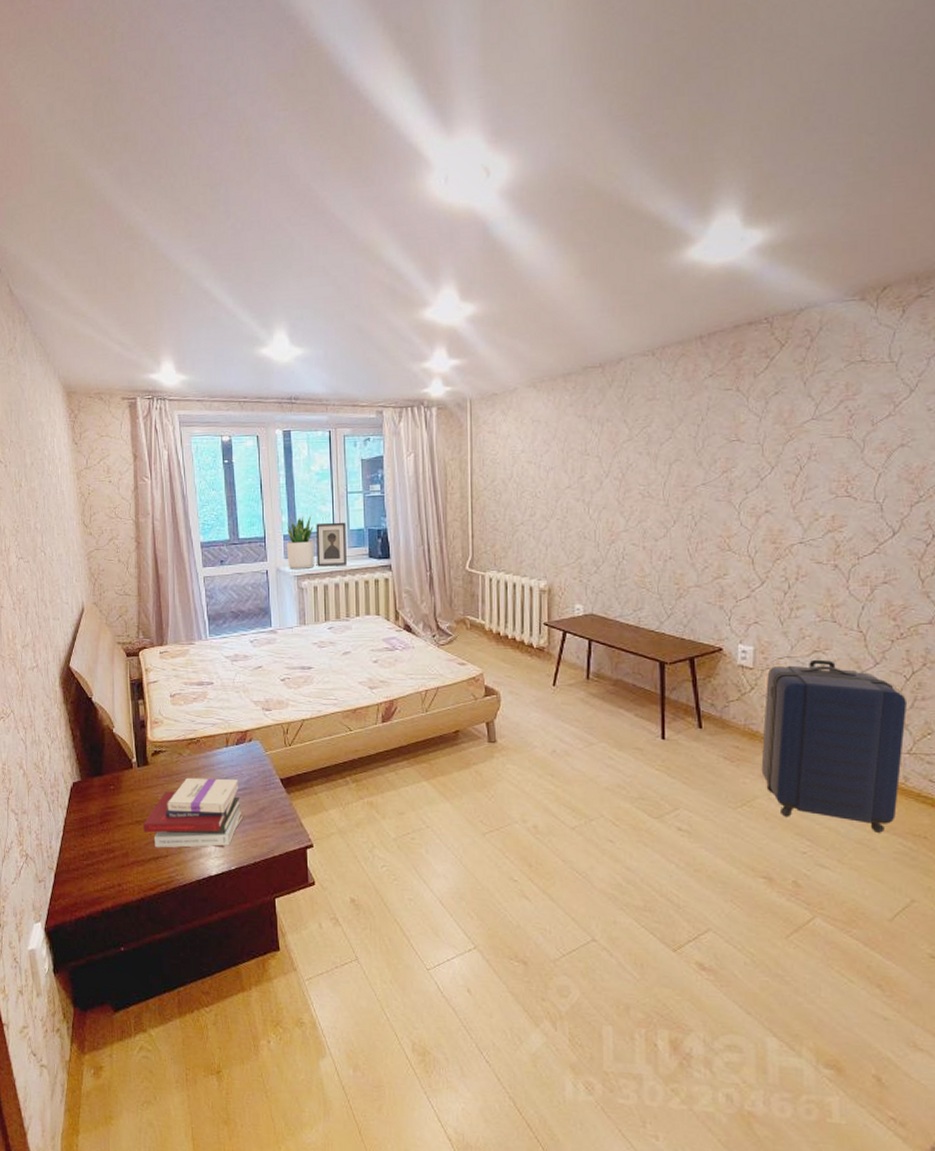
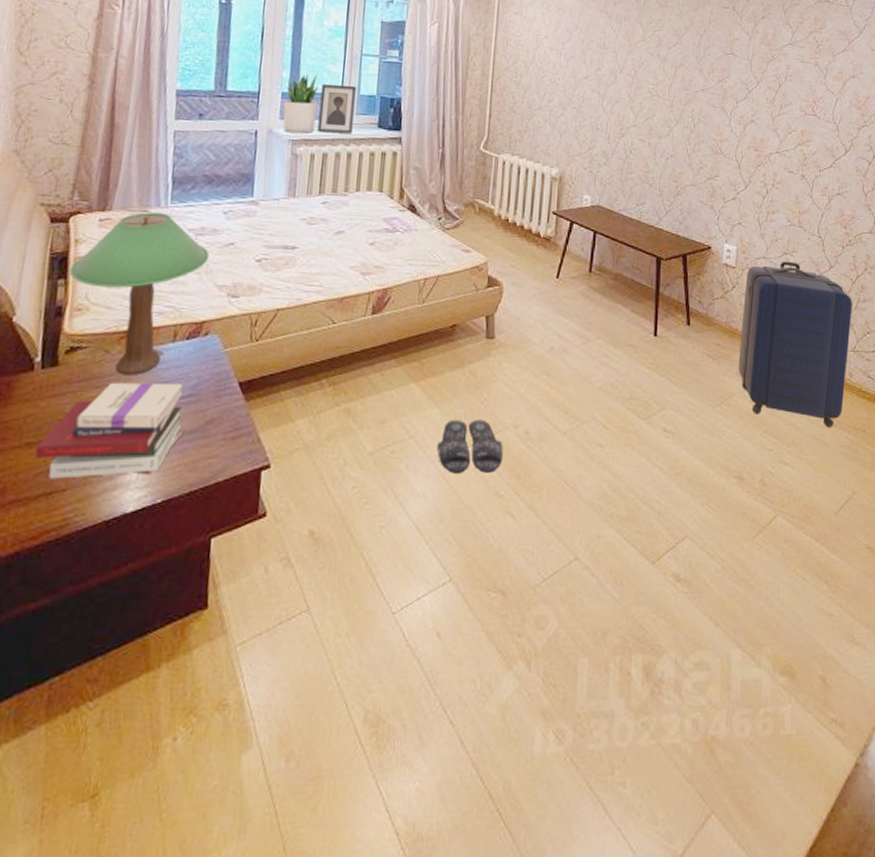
table lamp: none [145,645,244,773] -> present [69,212,210,375]
slippers: none [451,813,514,860] -> present [437,420,503,473]

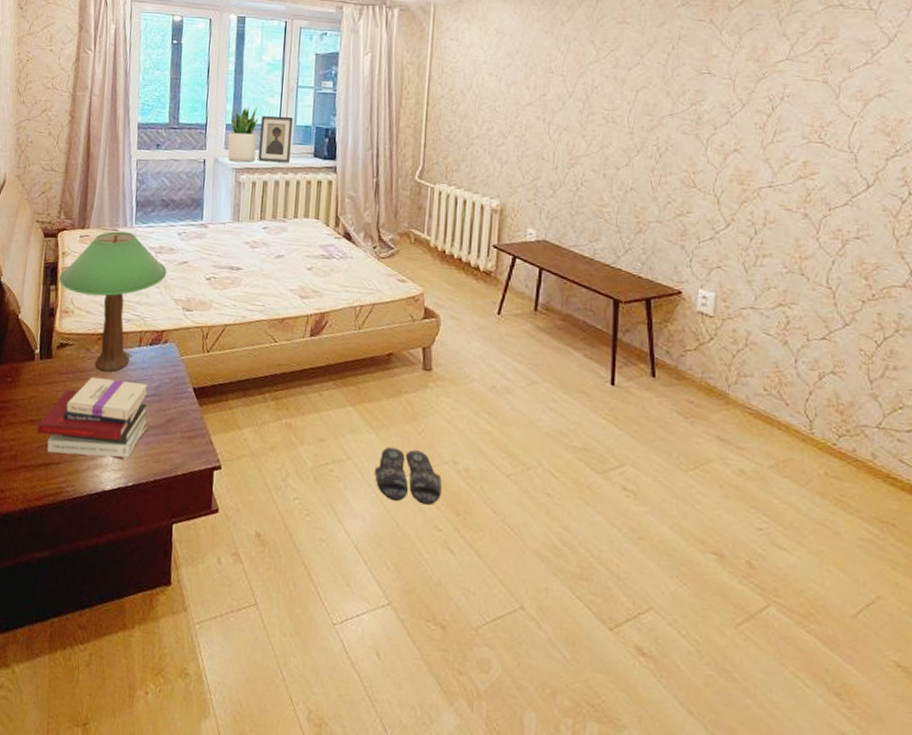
suitcase: present [738,261,852,427] -> none [717,313,876,515]

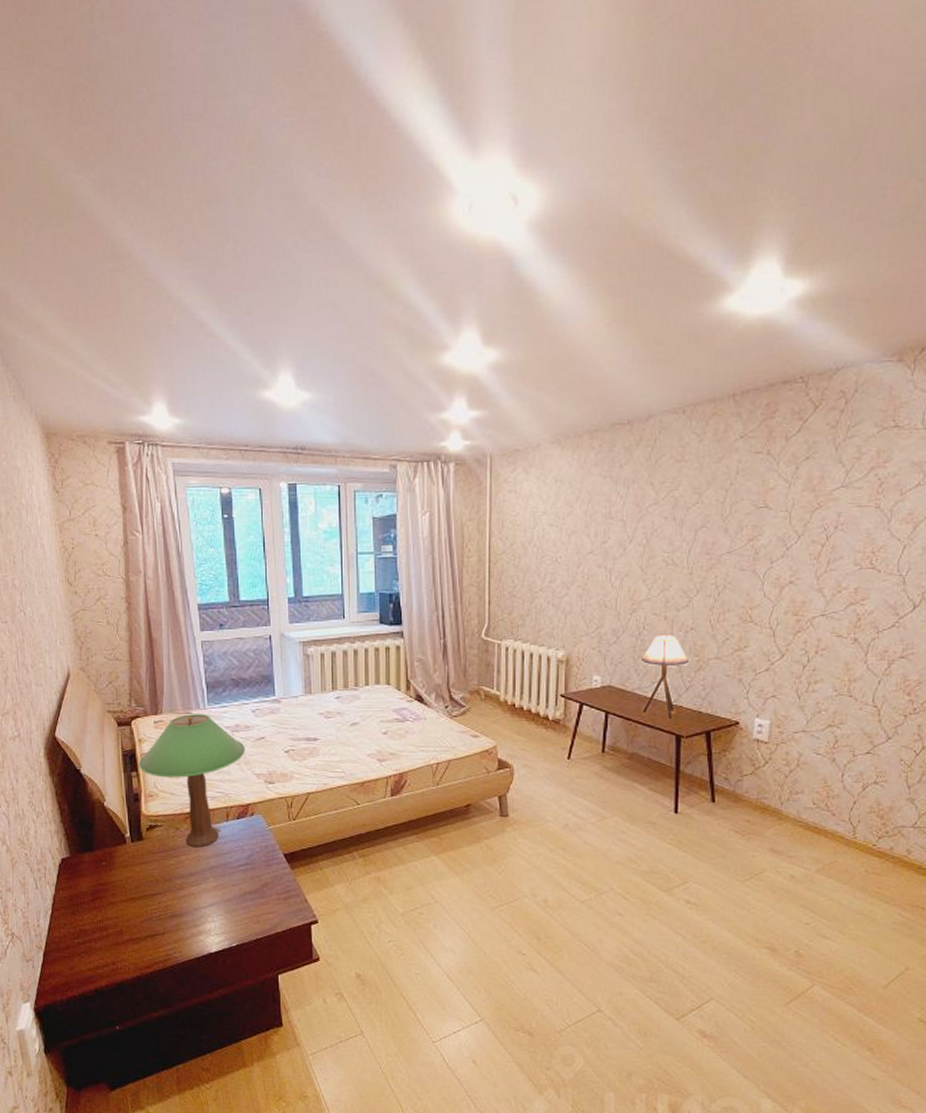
books: present [37,376,149,460] -> none [139,853,244,925]
planter: present [227,106,259,163] -> none [291,577,321,636]
picture frame: present [258,116,293,163] -> none [323,585,356,633]
slippers: present [374,447,442,505] -> none [460,888,523,934]
table lamp: none [578,192,628,283] -> present [641,634,689,720]

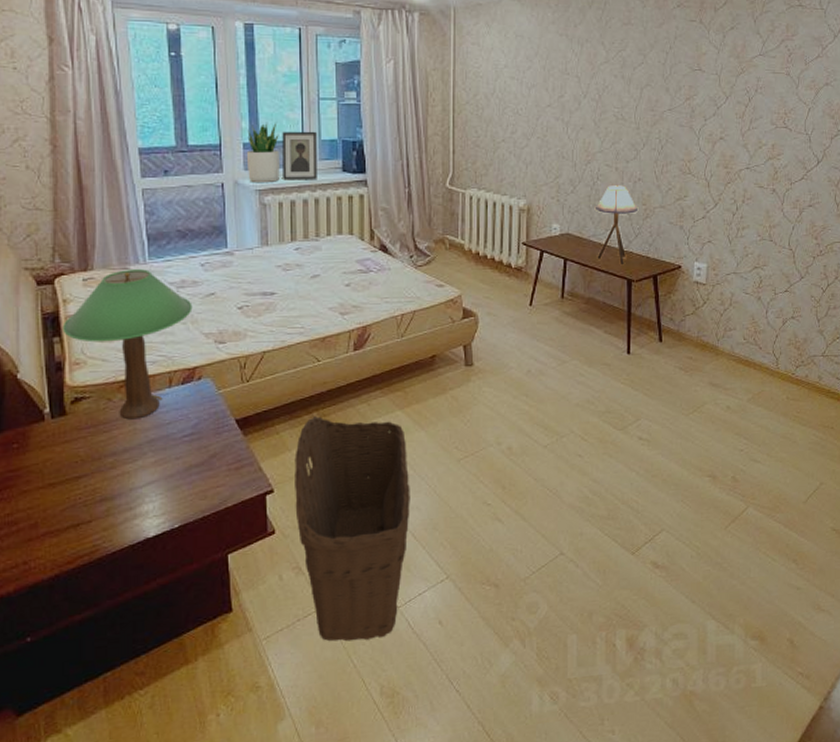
planter: none [291,577,321,636] -> present [246,122,280,184]
picture frame: none [323,585,356,633] -> present [282,131,317,181]
wicker basket: none [336,856,445,1068] -> present [294,416,410,642]

